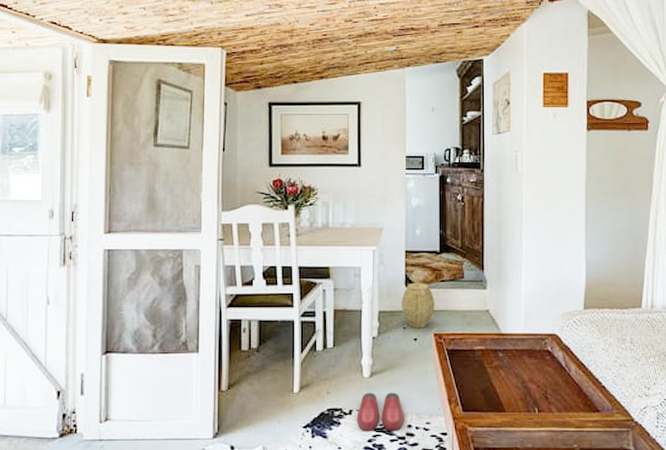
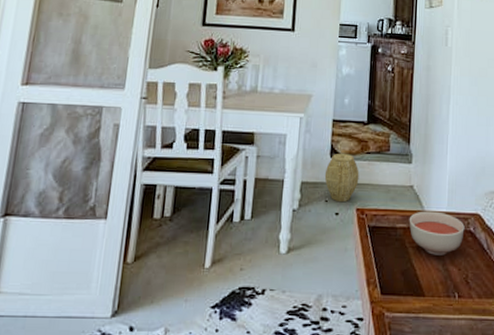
slippers: present [356,392,404,431] -> none [269,270,320,314]
bowl: none [486,333,542,374] -> present [409,211,465,255]

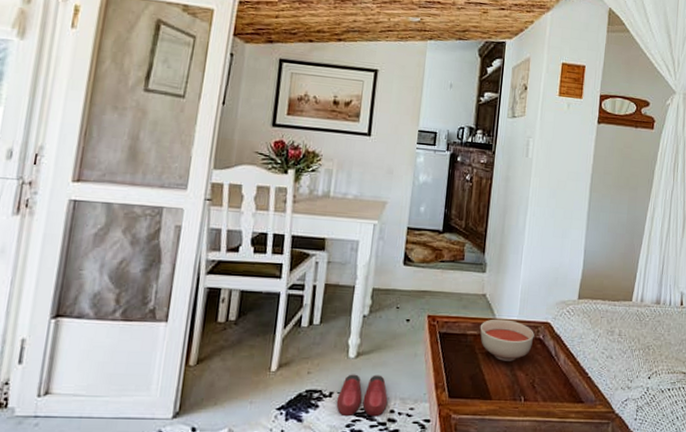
slippers: none [269,270,320,314] -> present [336,374,388,416]
woven basket: present [324,154,359,203] -> none [396,261,432,309]

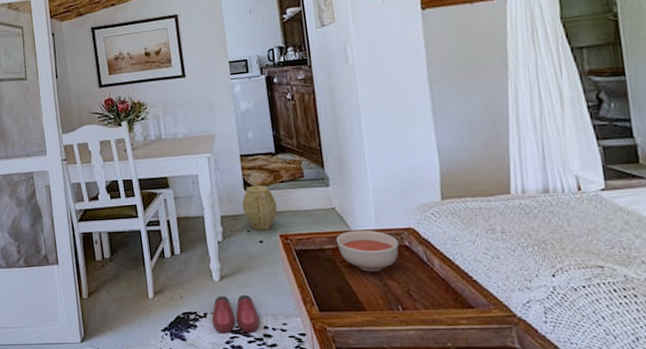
woven basket: none [396,261,432,309] -> present [242,185,278,231]

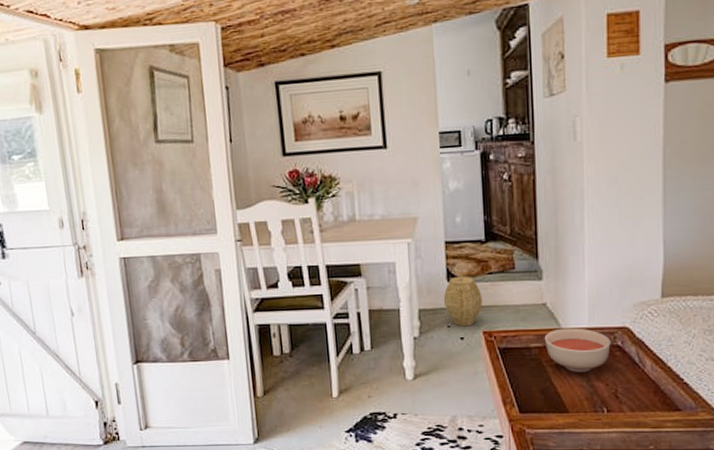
slippers: present [211,294,260,333] -> none [402,394,455,435]

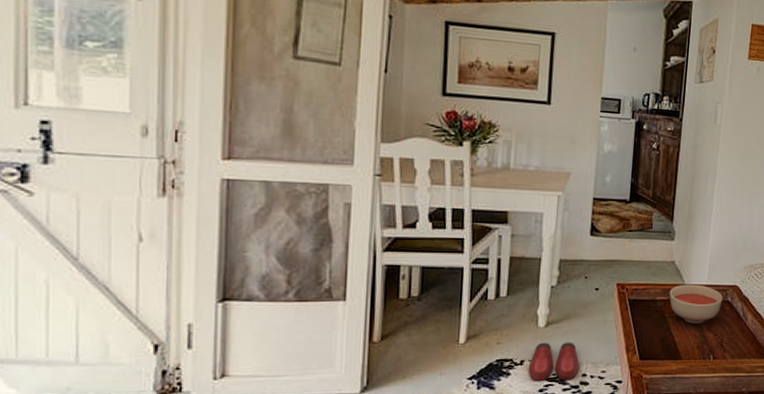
slippers: none [402,394,455,435] -> present [528,342,580,381]
woven basket: present [443,277,483,327] -> none [584,232,621,278]

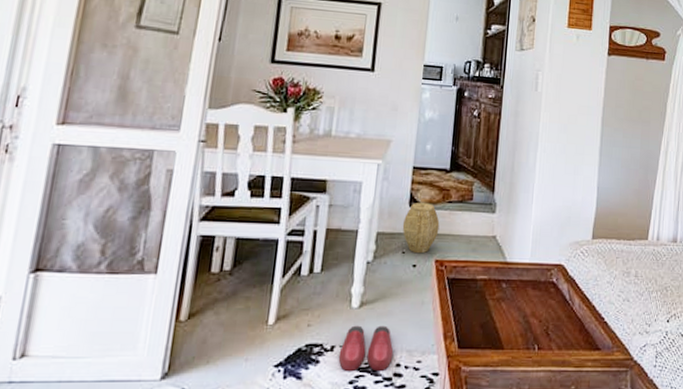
woven basket: none [584,232,621,278] -> present [402,203,440,254]
bowl: present [669,284,723,323] -> none [490,262,548,307]

